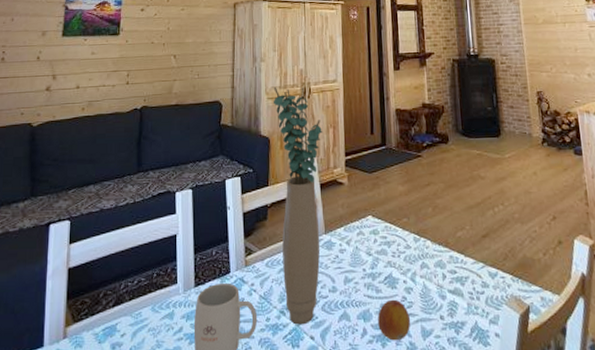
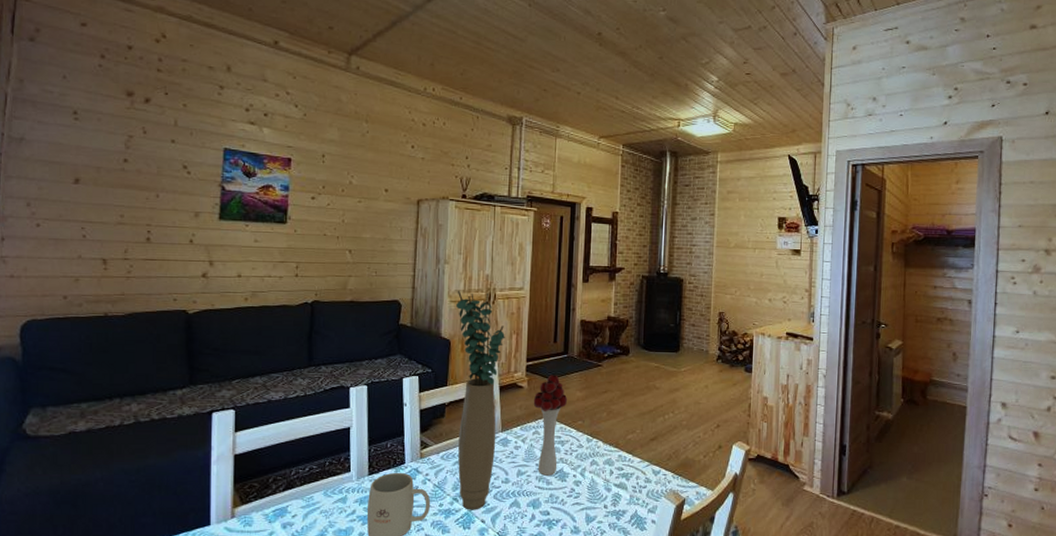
flower bouquet: none [355,168,390,282] -> present [533,375,568,476]
fruit: present [378,299,411,341] -> none [546,490,577,525]

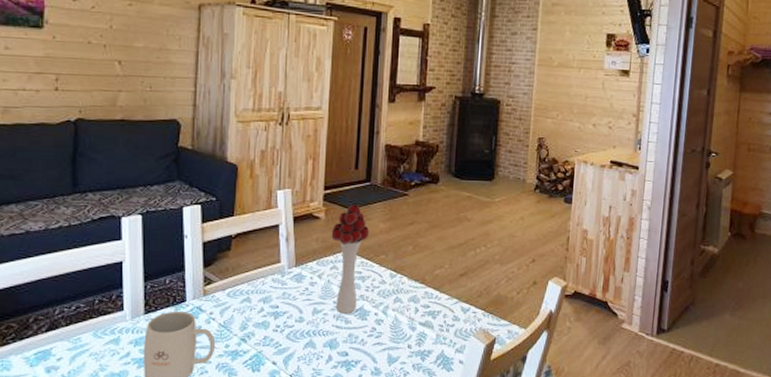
vase: present [455,291,506,510] -> none [243,110,301,351]

